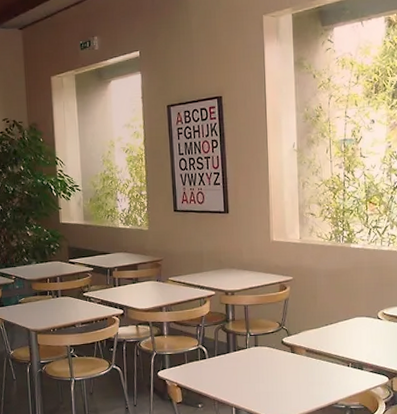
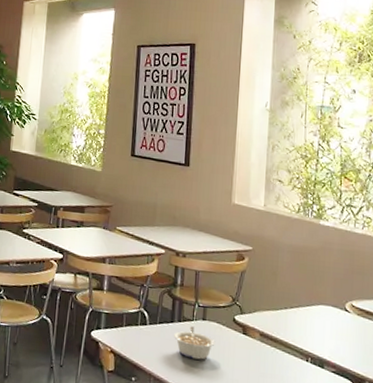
legume: none [231,353,268,381] -> present [174,326,215,360]

